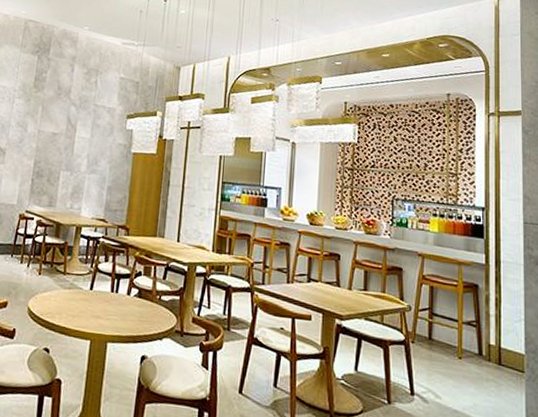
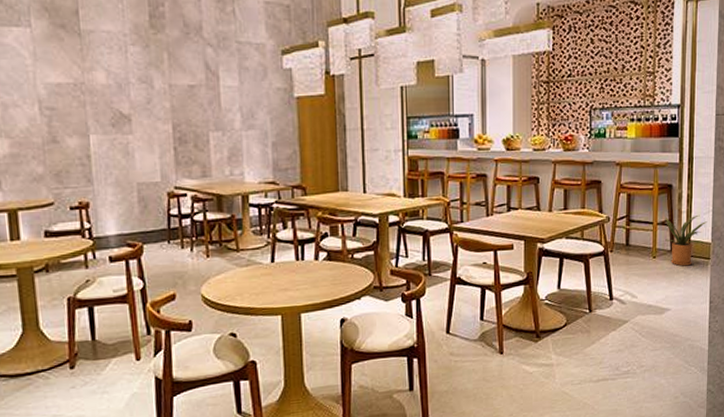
house plant: none [464,316,520,375] -> present [659,214,708,267]

